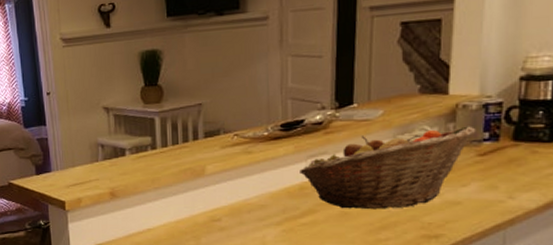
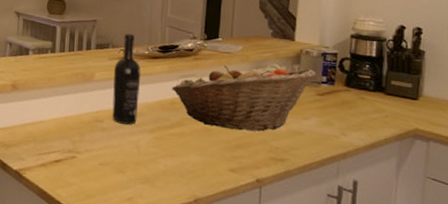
wine bottle: none [229,114,262,220] -> present [112,33,141,125]

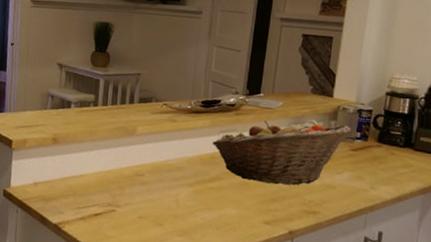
wine bottle: present [112,33,141,125] -> none [153,87,183,179]

